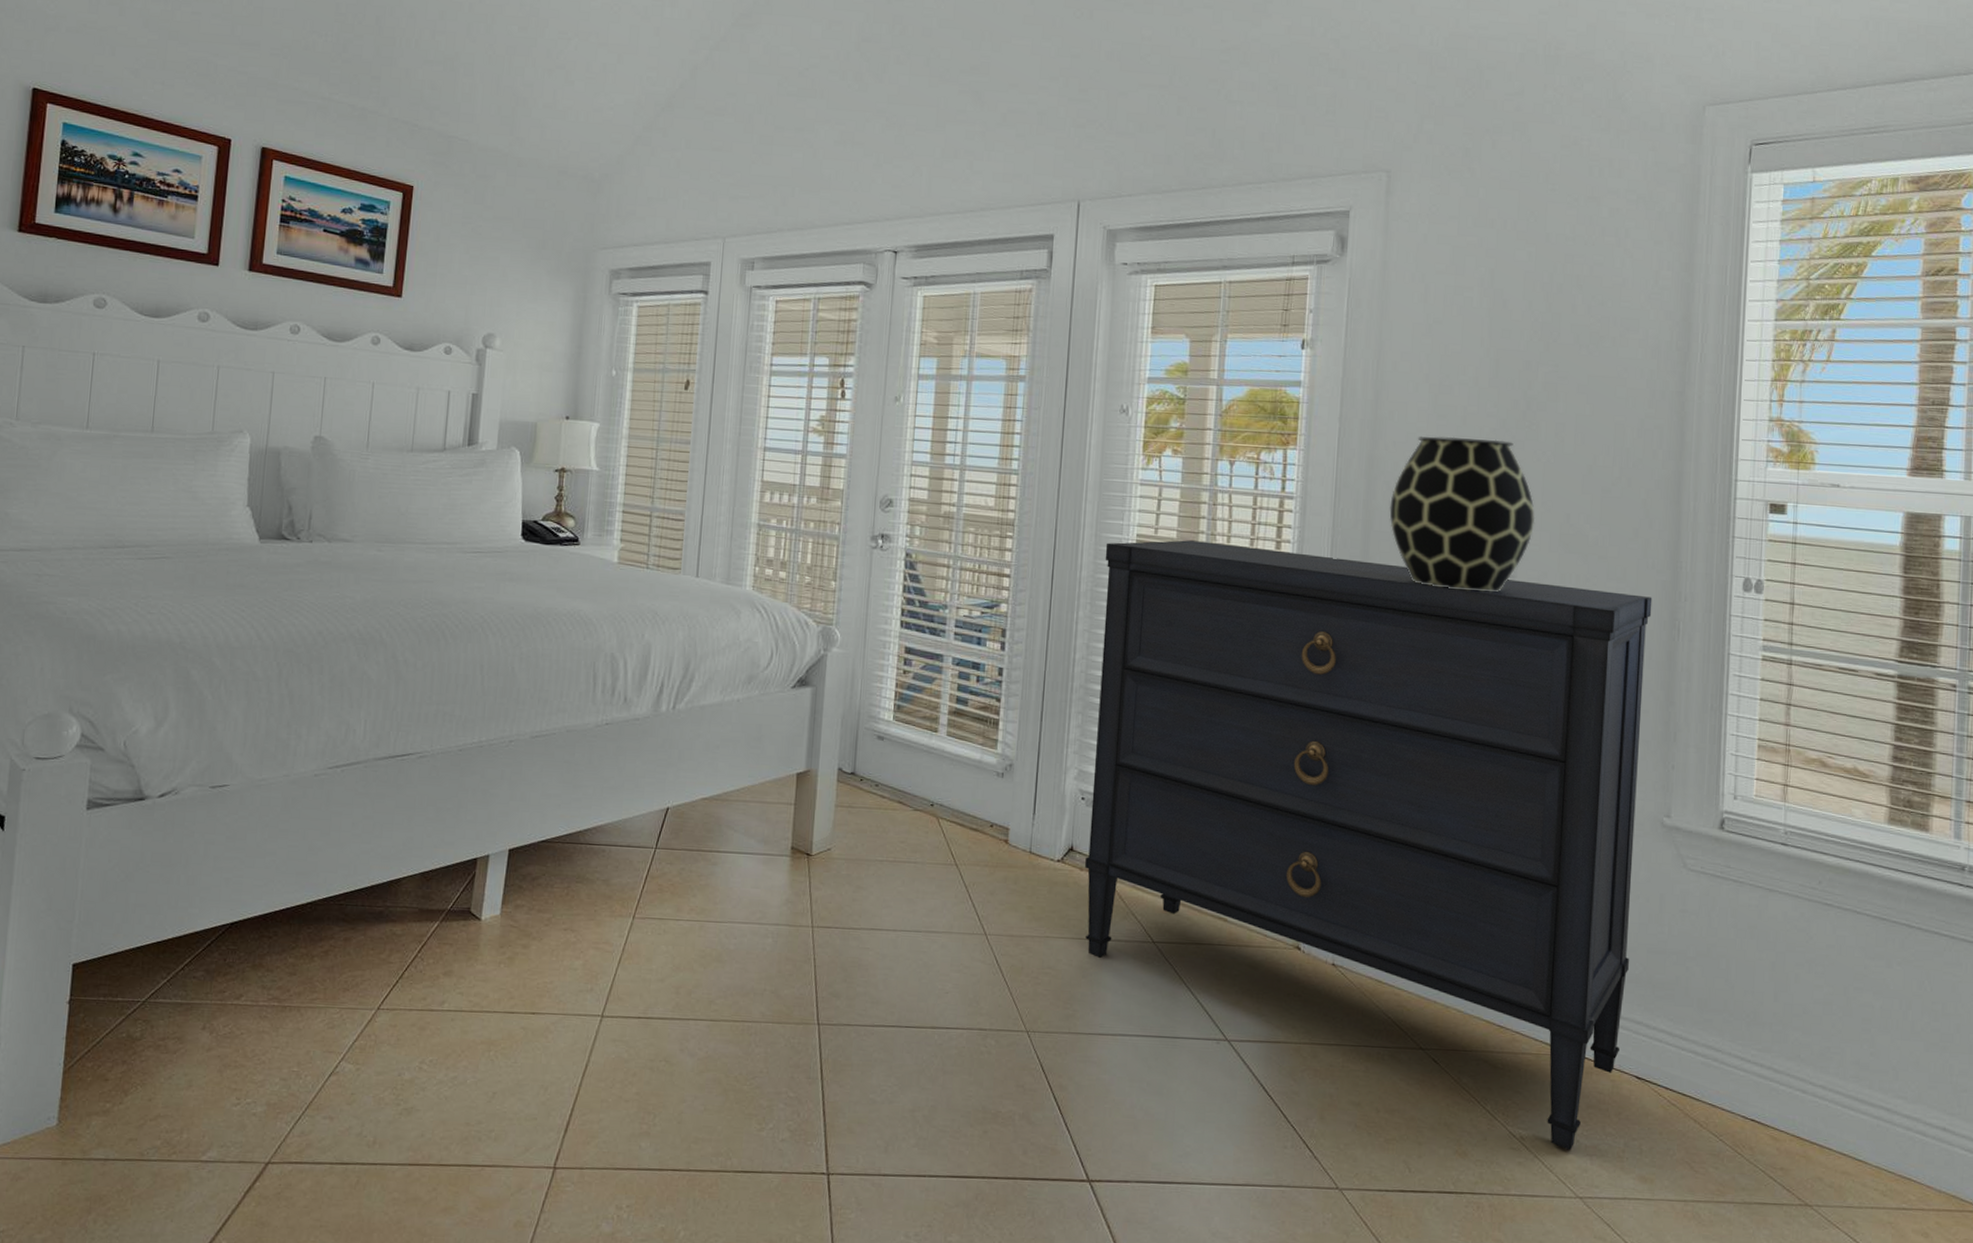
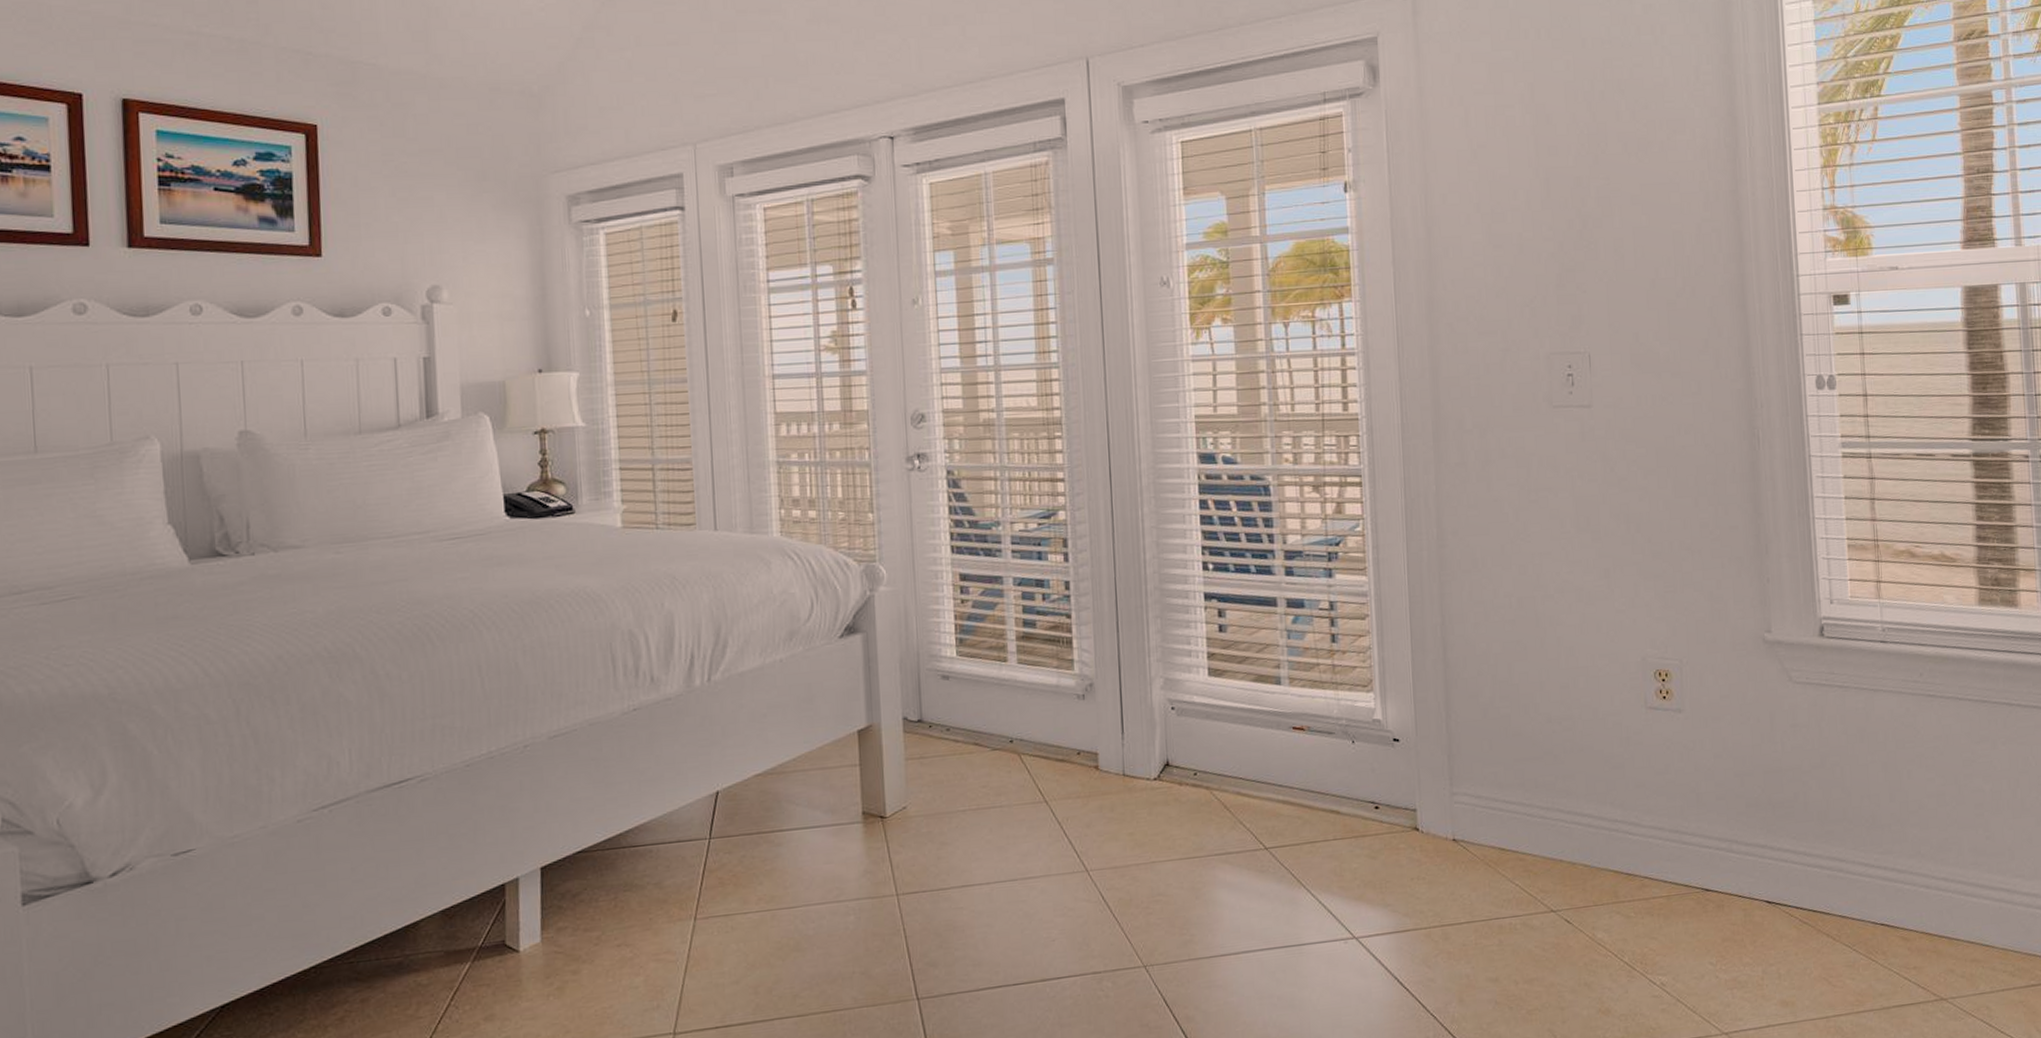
dresser: present [1085,540,1652,1150] -> none [1163,407,1747,988]
vase: present [1389,436,1536,592] -> none [1455,264,1605,428]

